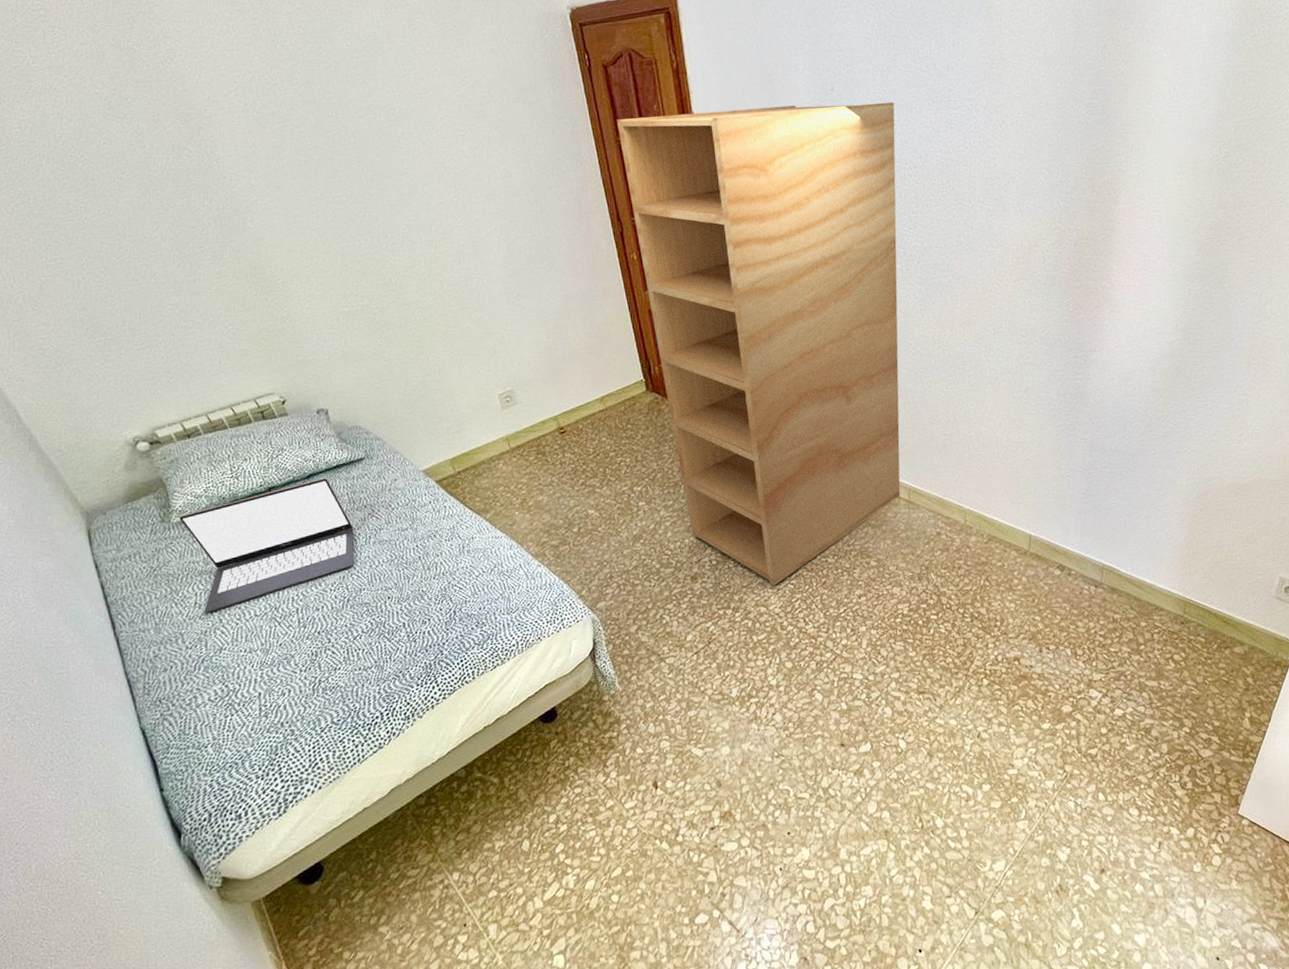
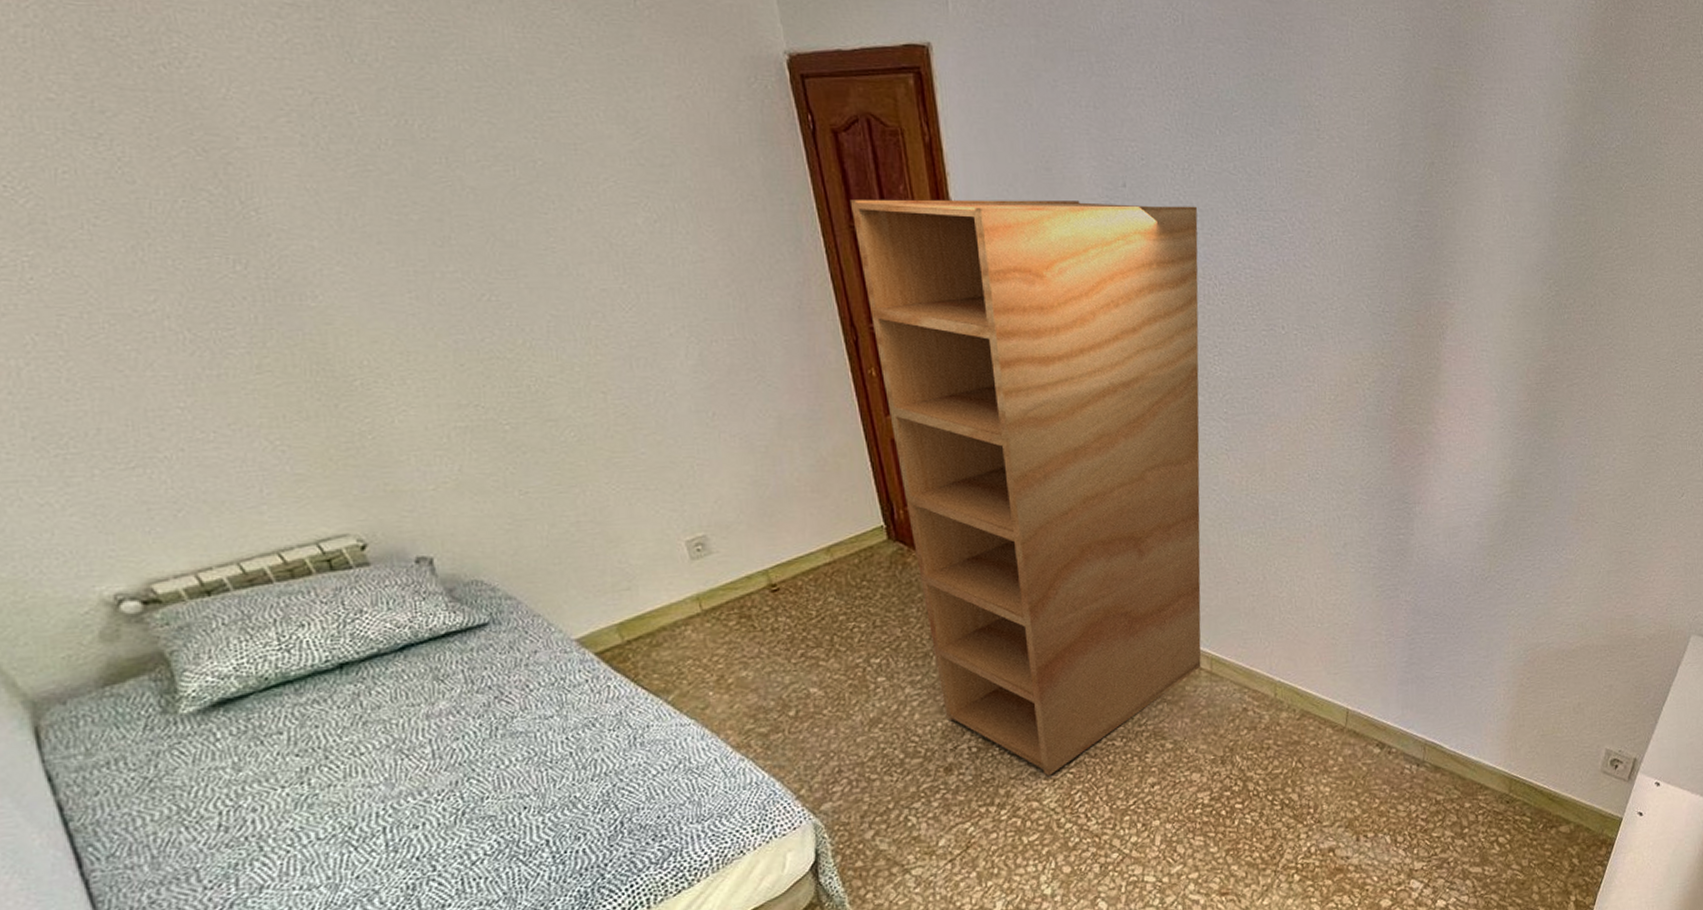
laptop: present [179,478,355,613] -> none [192,650,474,839]

